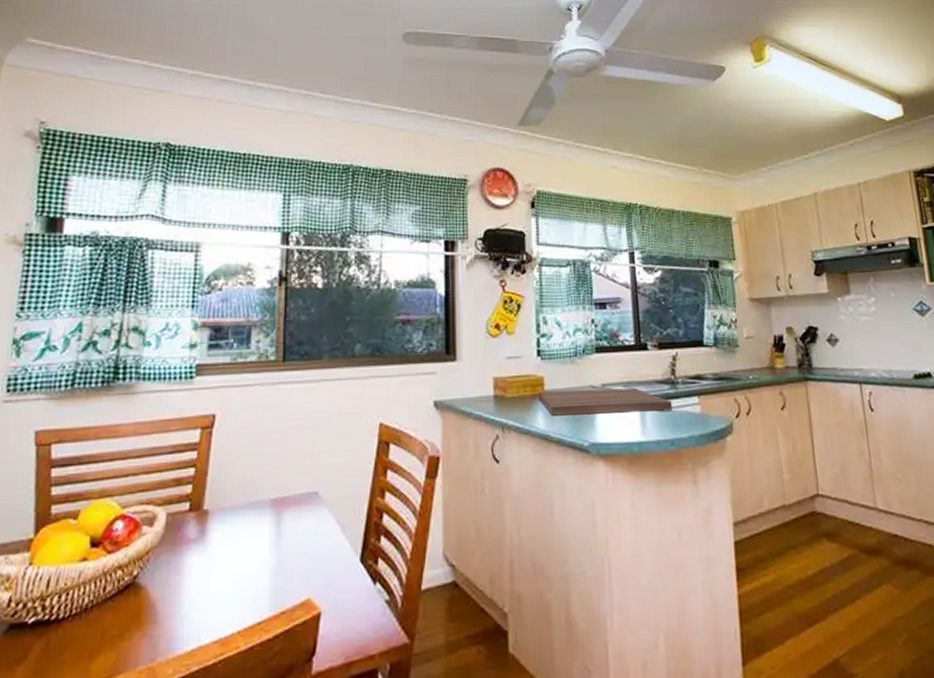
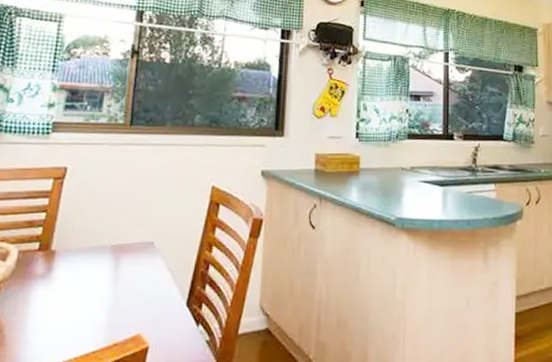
cutting board: present [538,388,673,416] -> none [354,170,471,194]

